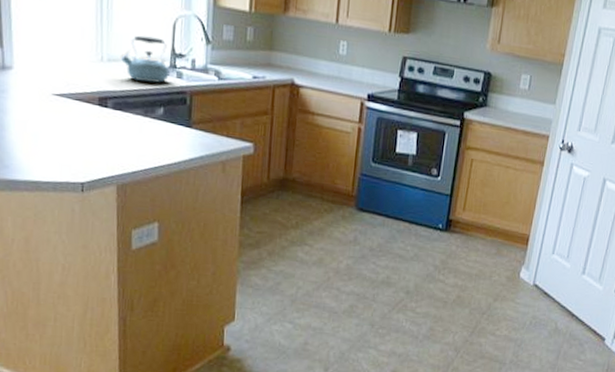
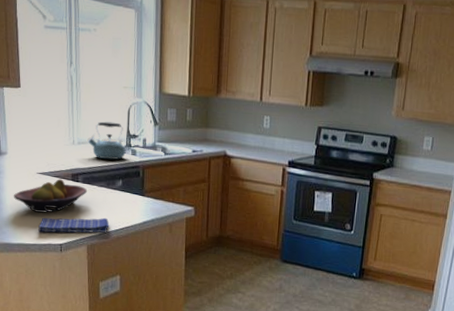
fruit bowl: none [19,102,119,144] -> present [13,179,88,213]
dish towel: none [53,149,146,171] -> present [38,217,110,233]

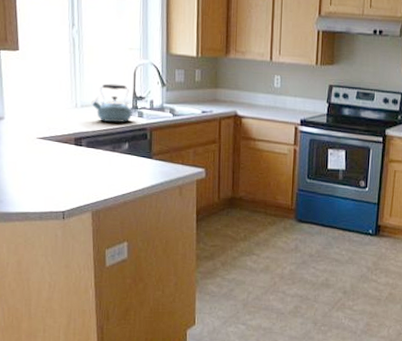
fruit bowl: present [13,179,88,213] -> none [11,143,92,179]
dish towel: present [38,217,110,233] -> none [39,182,116,200]

